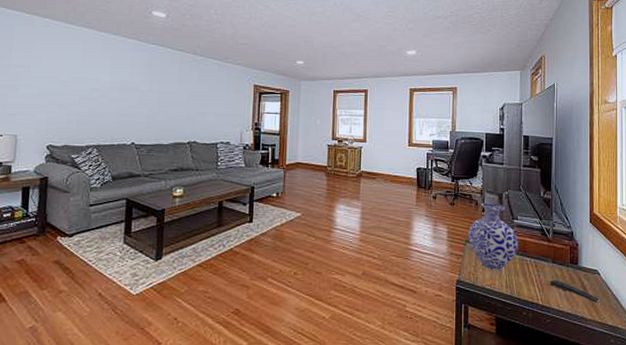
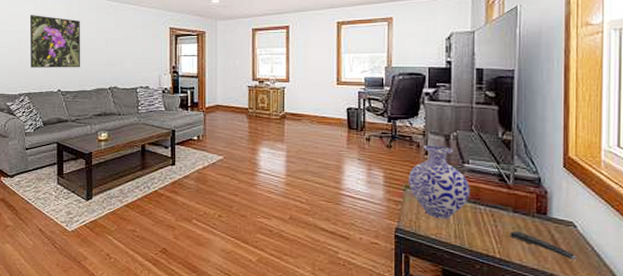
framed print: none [102,63,161,121] -> present [29,15,81,68]

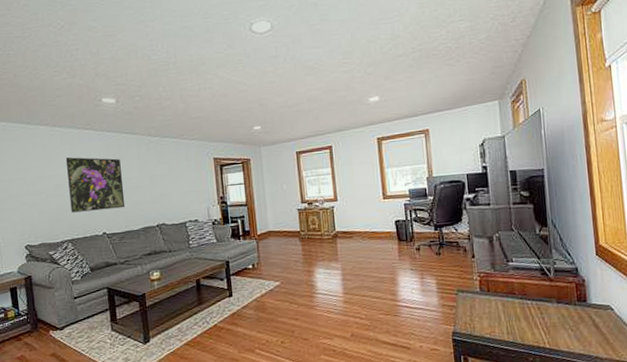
vase: present [408,144,470,220] -> none [459,247,517,318]
remote control: present [510,231,577,260] -> none [556,320,617,341]

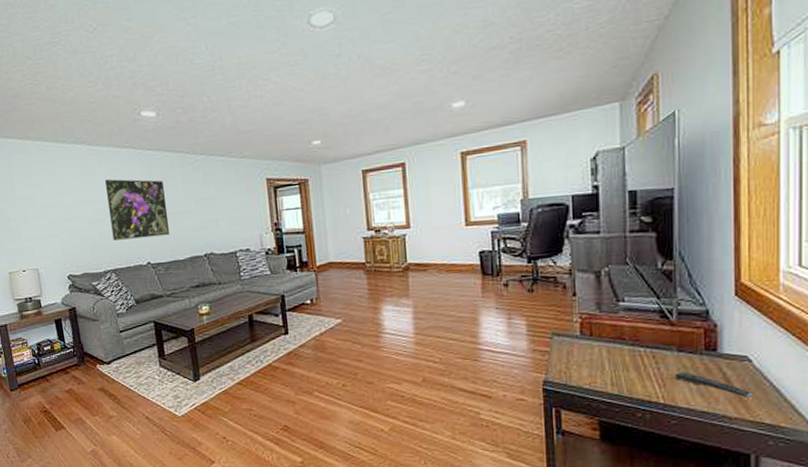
remote control: none [556,320,617,341] -> present [675,371,753,398]

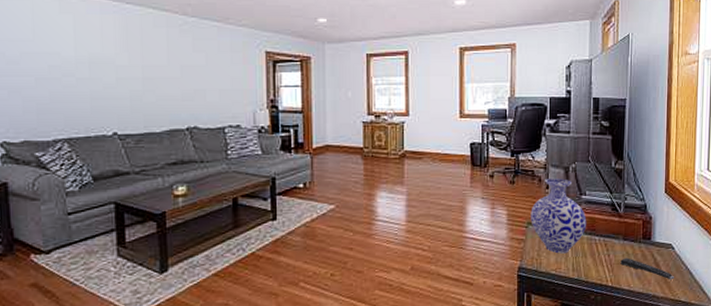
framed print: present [104,179,170,241] -> none [65,32,146,104]
vase: none [555,283,628,367] -> present [530,177,587,254]

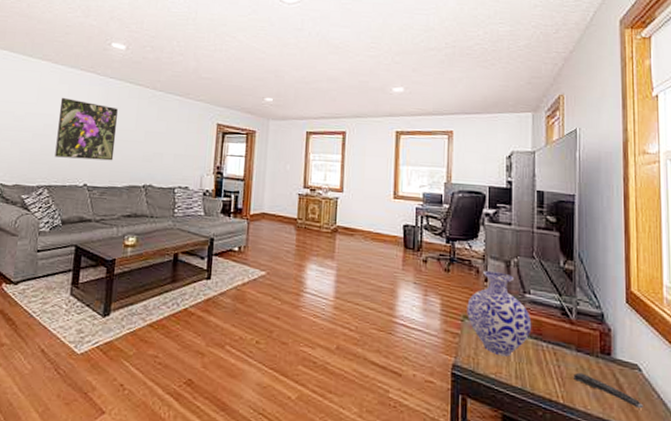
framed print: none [65,32,146,104] -> present [55,98,118,161]

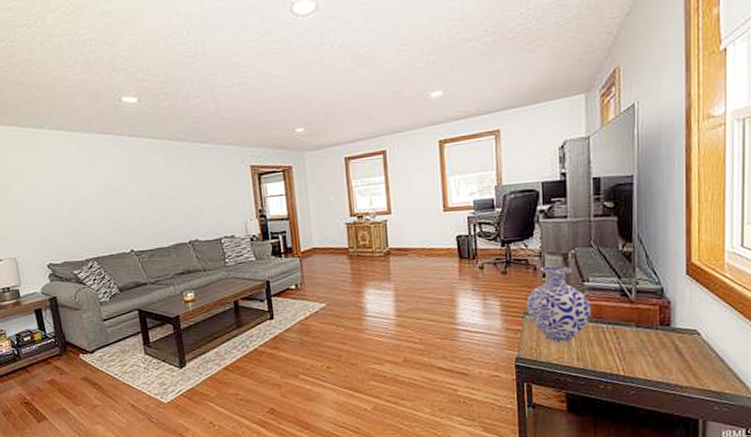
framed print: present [55,98,118,161] -> none [84,166,154,228]
remote control: present [573,372,643,409] -> none [633,345,701,369]

